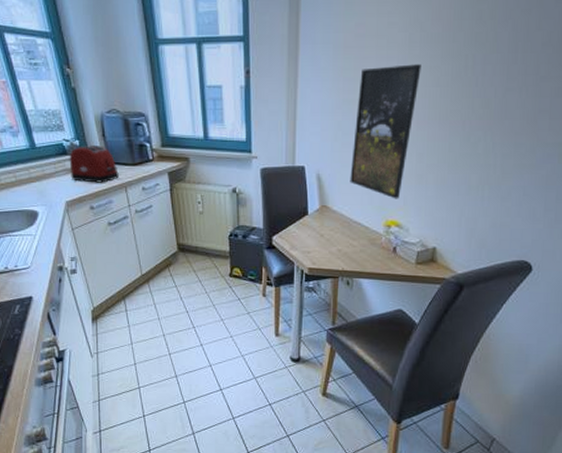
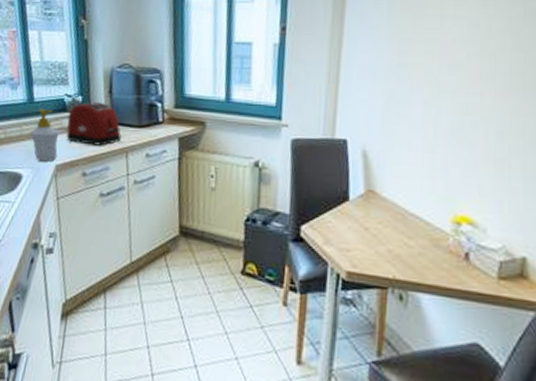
soap bottle: none [37,153,66,199] -> present [29,109,60,162]
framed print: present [350,64,421,199] -> none [405,25,498,188]

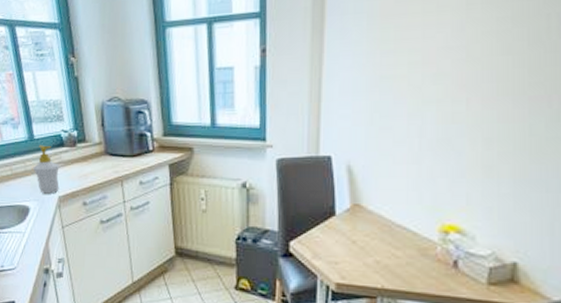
toaster: present [66,101,121,146] -> none [65,135,116,176]

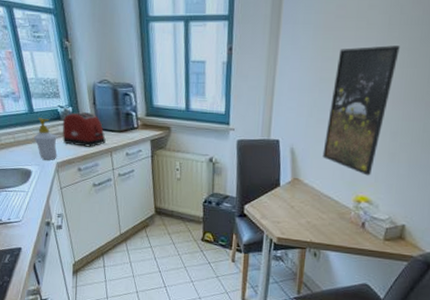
toaster: none [65,135,116,176] -> present [62,111,106,147]
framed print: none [390,29,485,197] -> present [322,45,400,176]

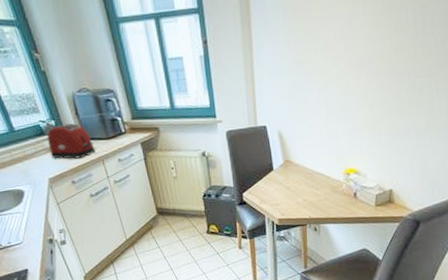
soap bottle: present [33,118,57,160] -> none [19,135,48,178]
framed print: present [322,45,400,176] -> none [308,20,366,149]

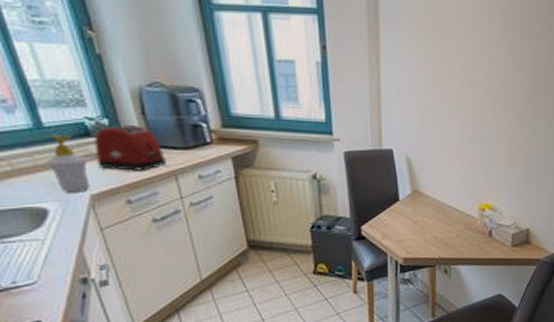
soap bottle: none [19,135,48,178] -> present [46,135,90,193]

